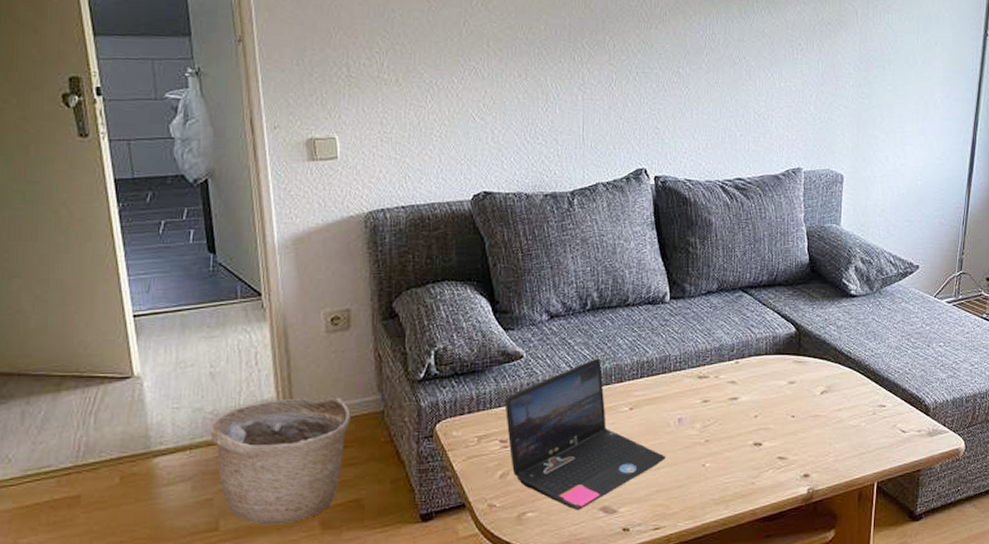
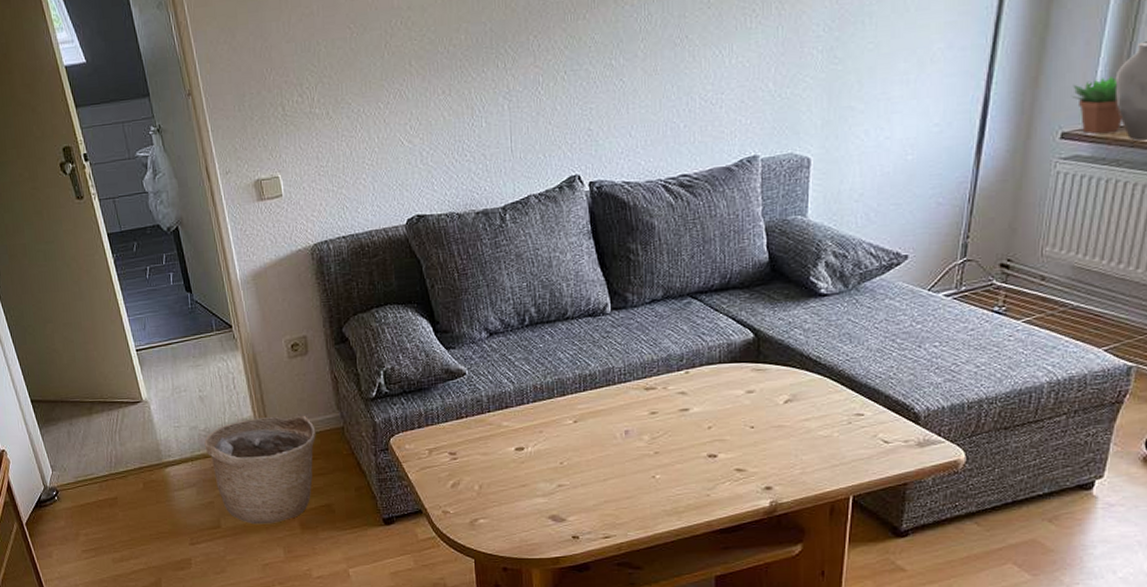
laptop: present [504,358,665,510] -> none [451,372,613,518]

